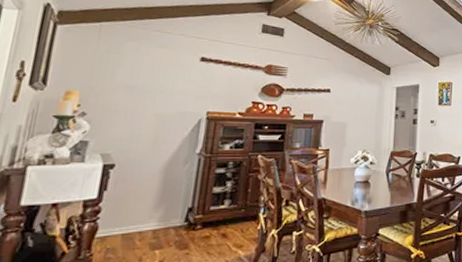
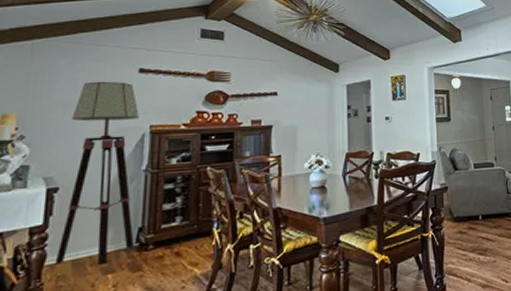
floor lamp: none [105,66,198,240] -> present [55,81,139,265]

